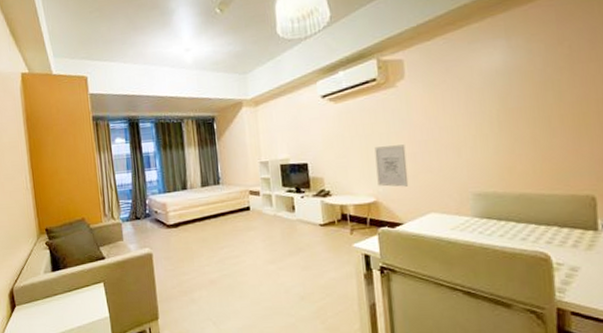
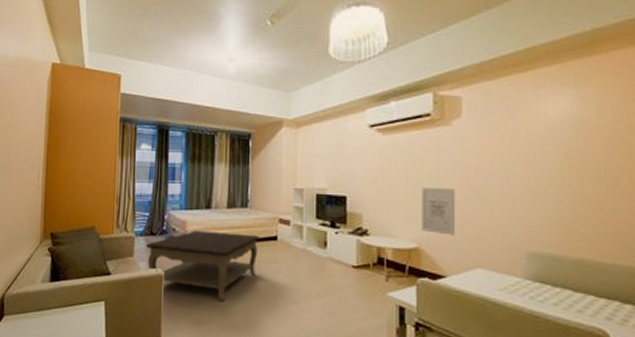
coffee table: none [133,208,235,270] -> present [146,230,260,302]

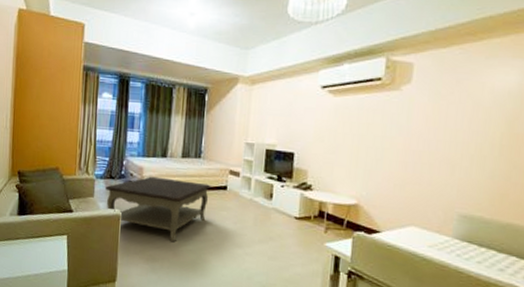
wall art: present [422,188,456,236] -> none [362,149,398,195]

